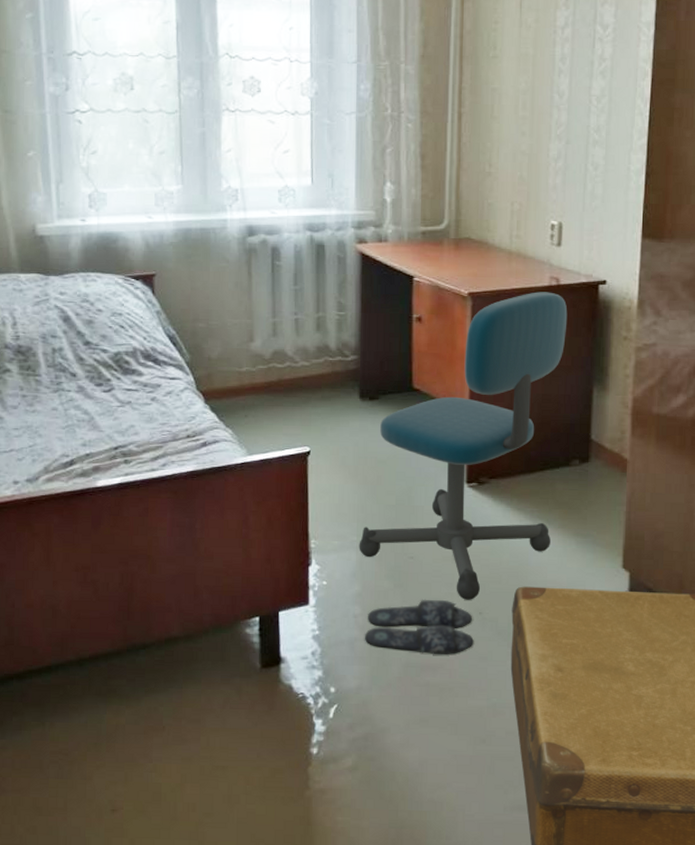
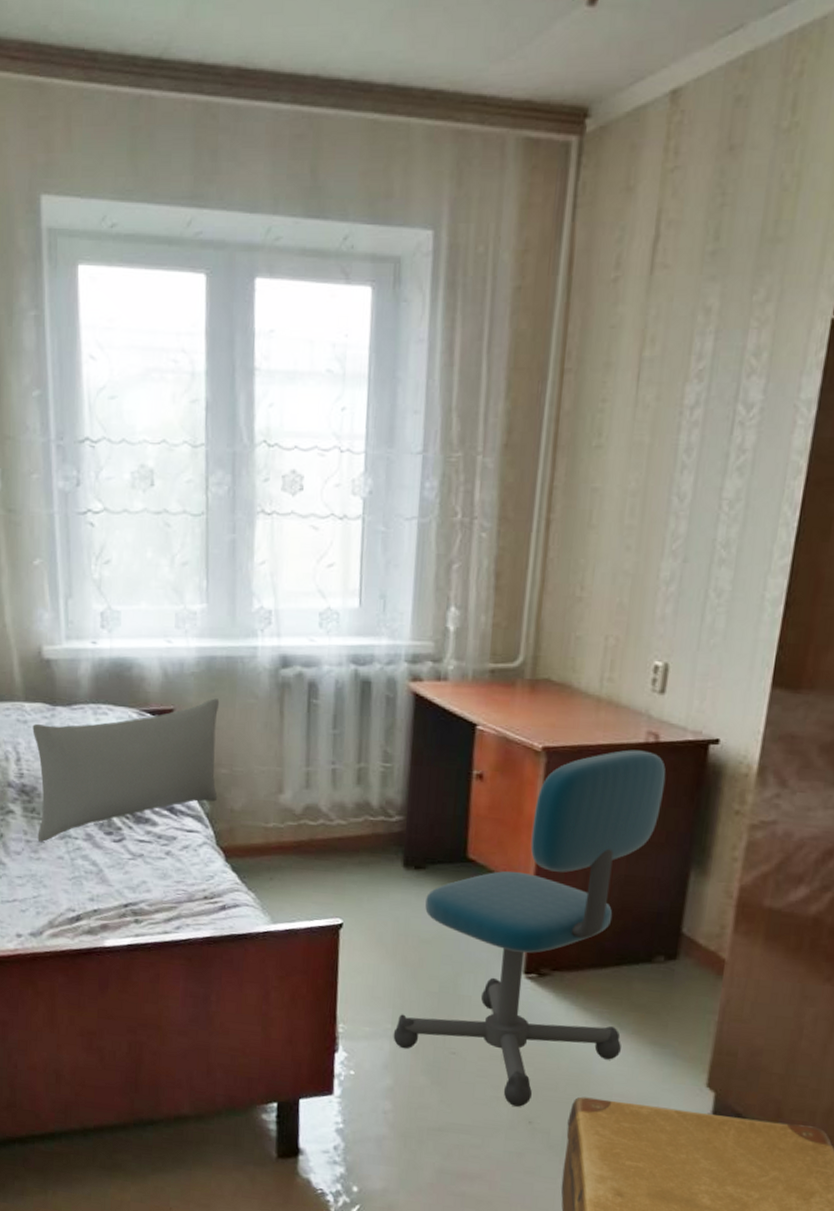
pillow: none [28,264,196,397] -> present [32,698,220,843]
slippers: present [365,599,474,654] -> none [394,1100,520,1165]

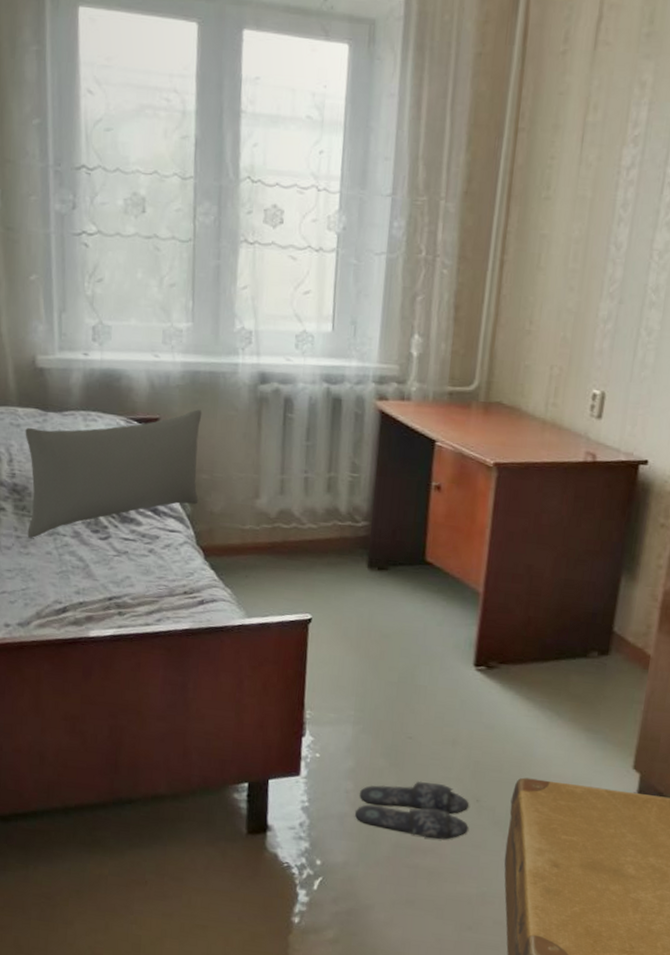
office chair: present [393,749,666,1107] -> none [355,467,602,787]
slippers: none [394,1100,520,1165] -> present [355,780,468,839]

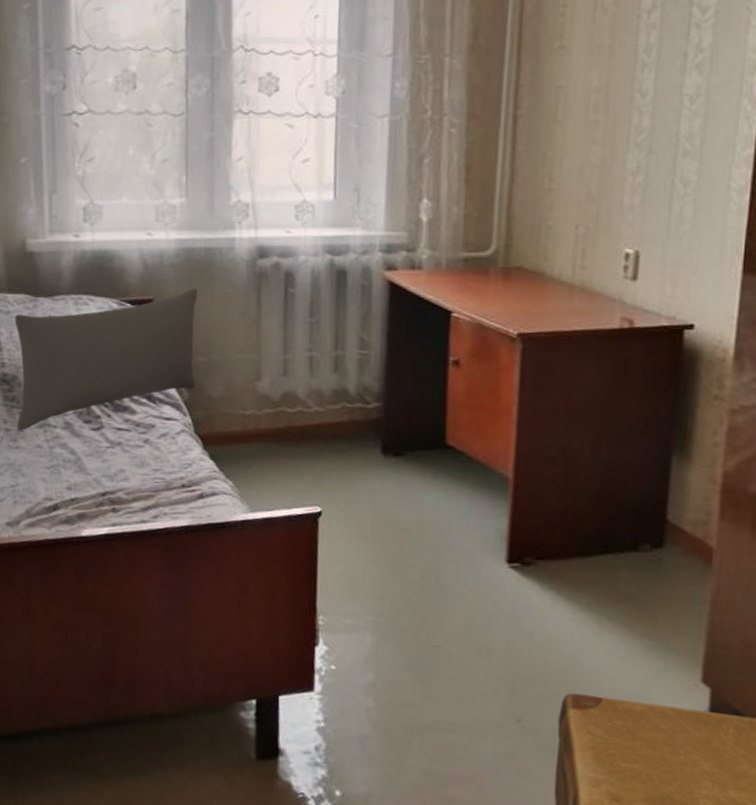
slippers: present [355,780,468,839] -> none [378,696,510,767]

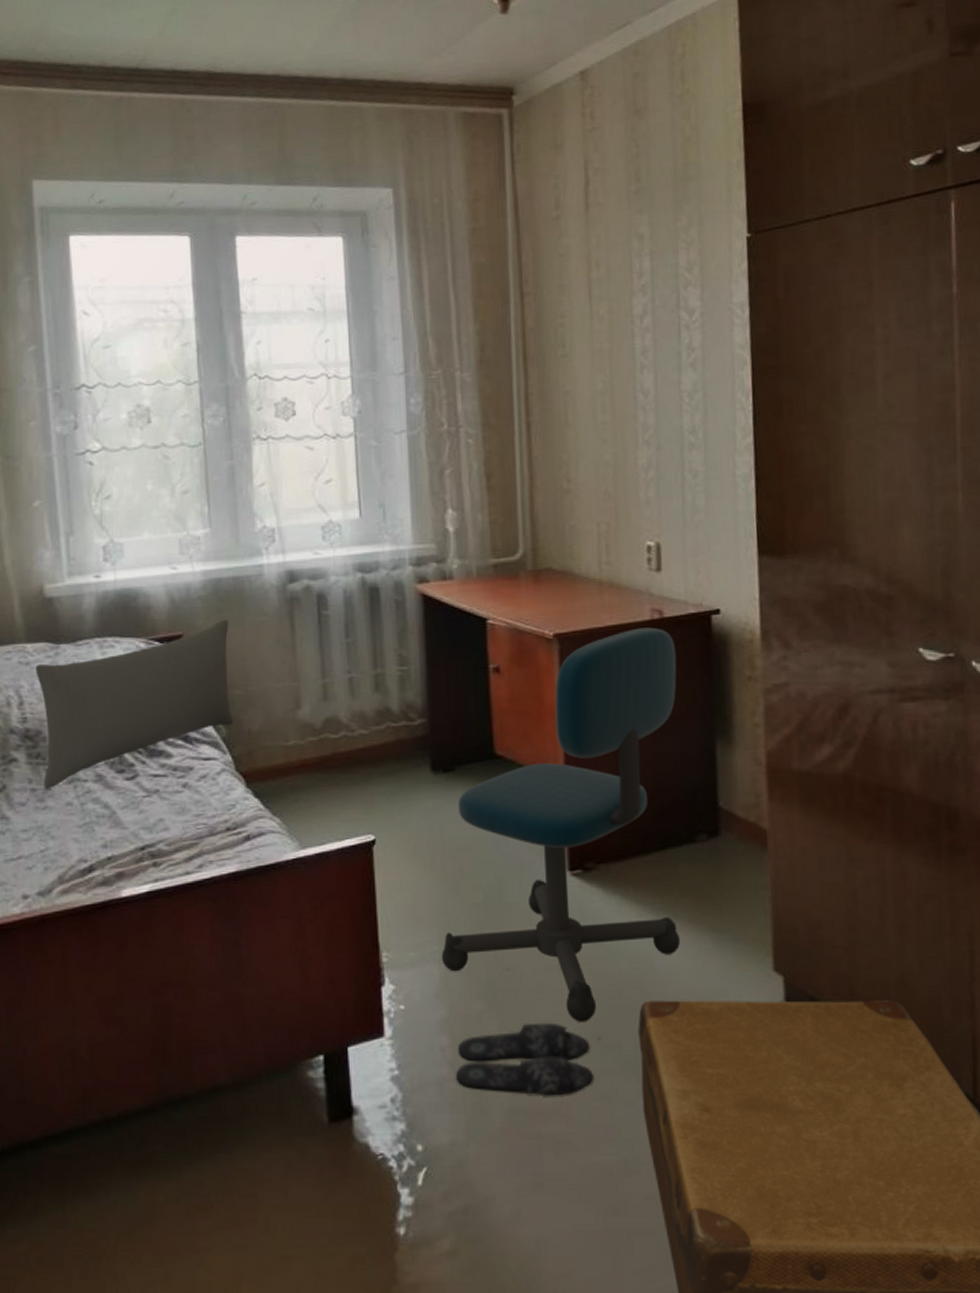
office chair: none [374,335,643,704] -> present [441,627,680,1022]
slippers: none [378,696,510,767] -> present [456,1022,593,1095]

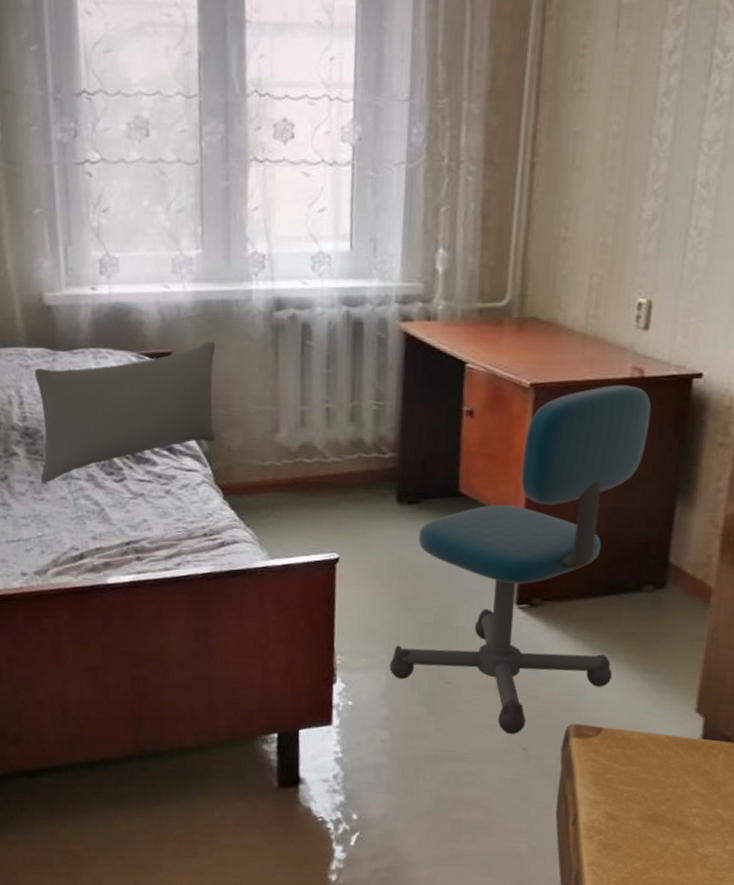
slippers: present [456,1022,593,1095] -> none [392,728,515,791]

